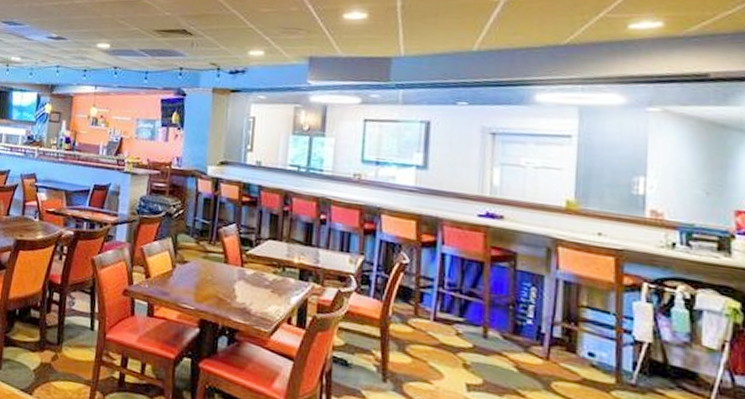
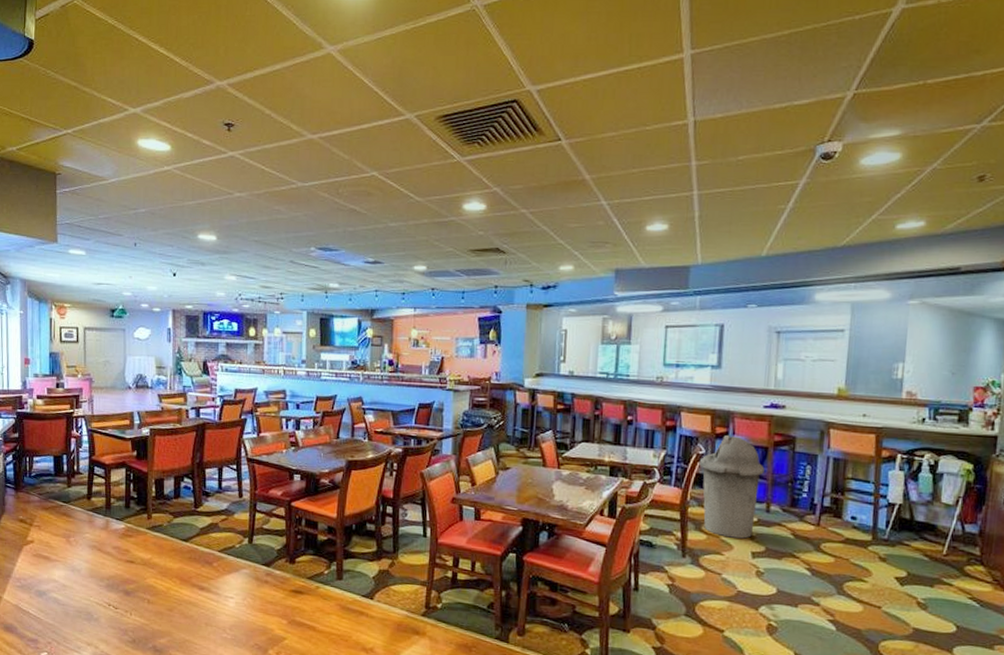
trash can: none [402,243,480,367] -> present [699,434,765,539]

